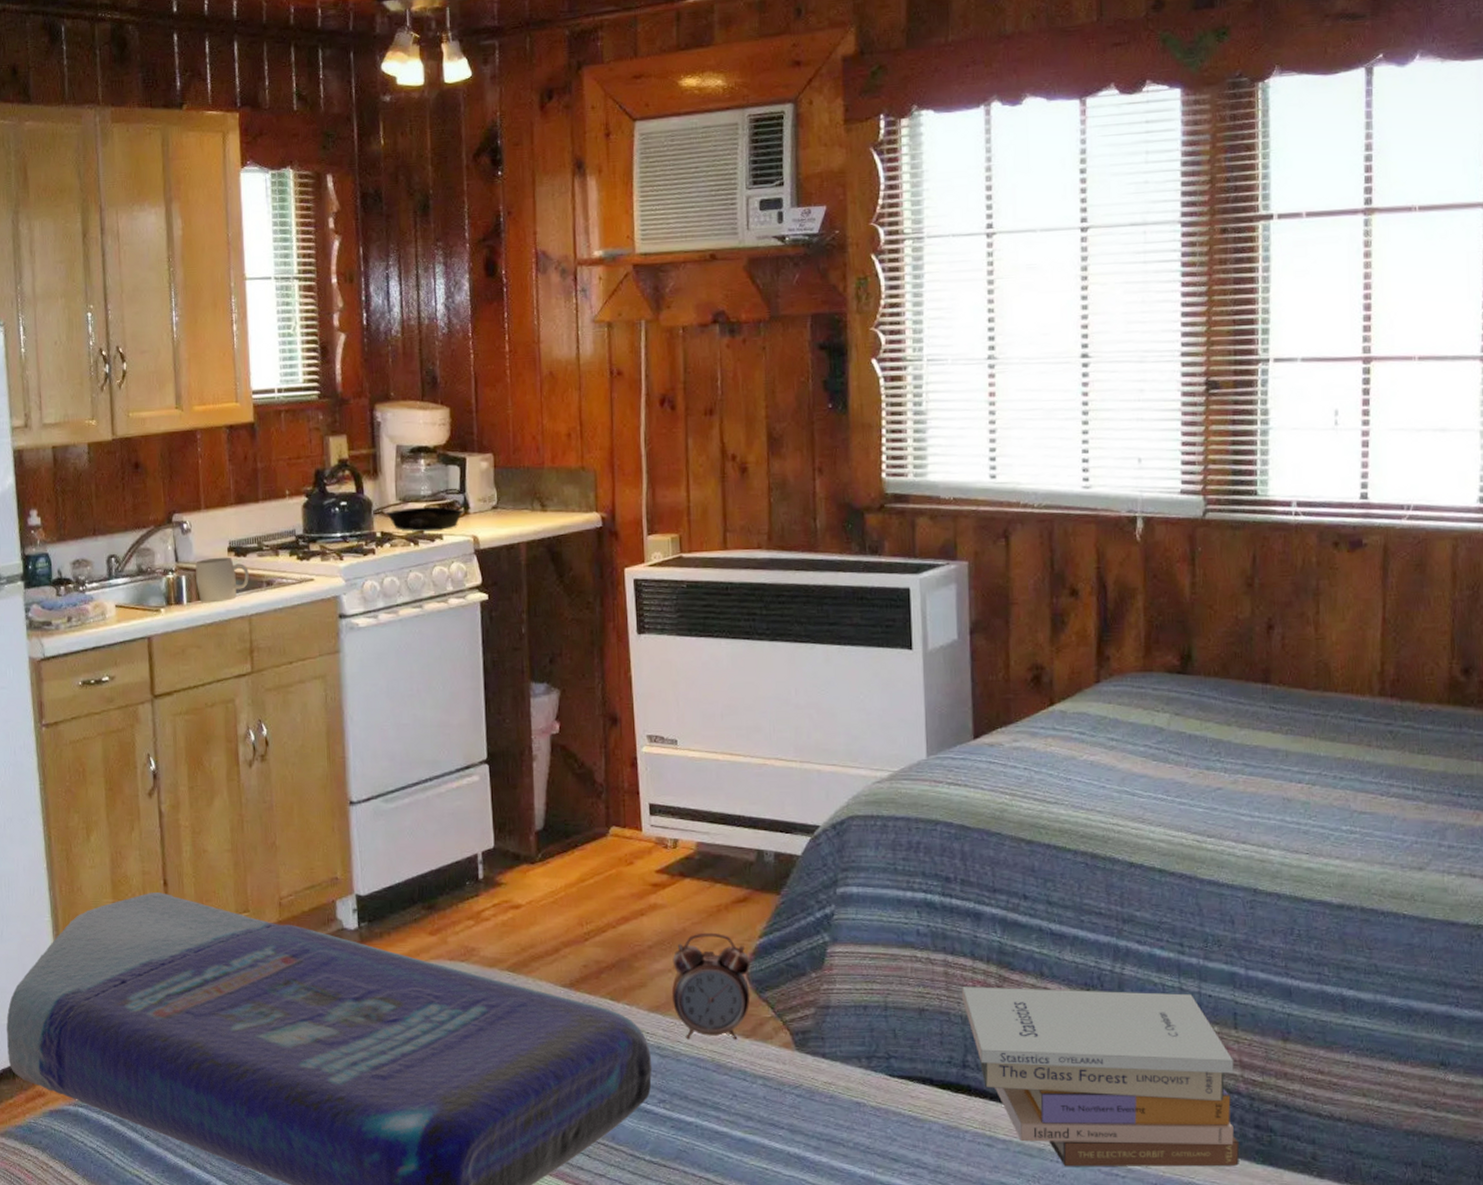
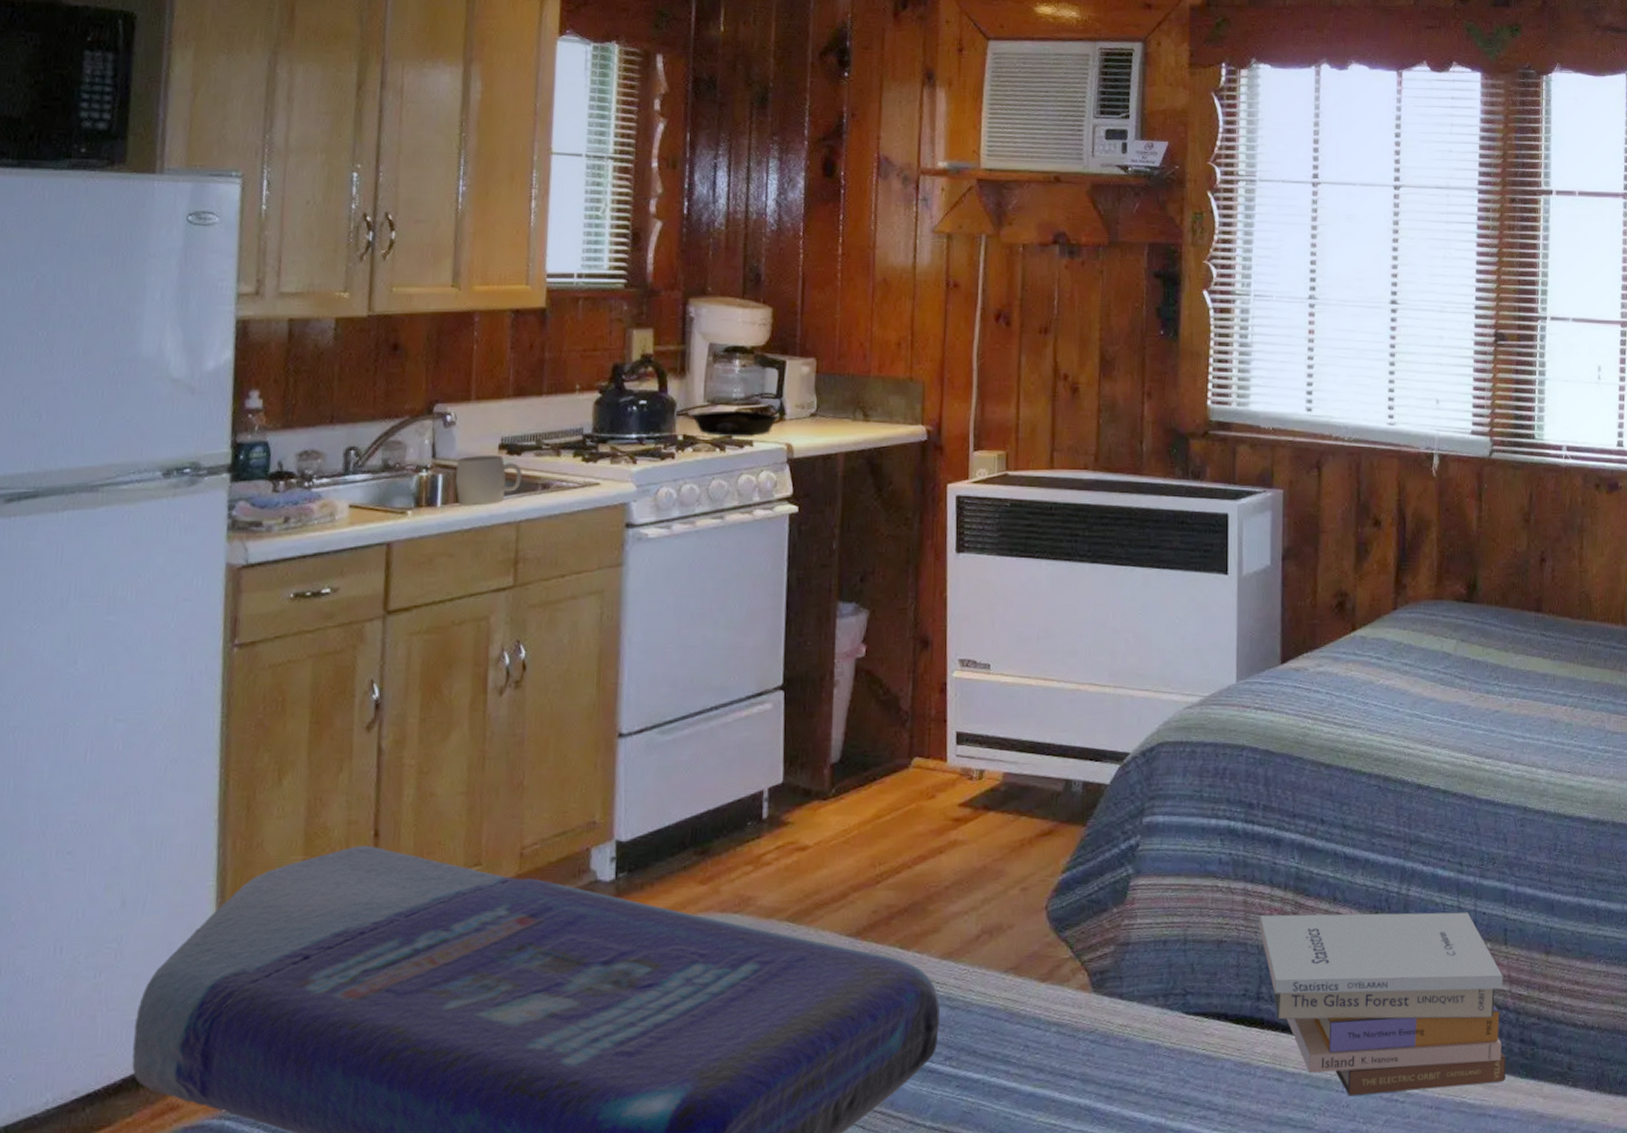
alarm clock: present [671,932,750,1041] -> none [966,869,1051,988]

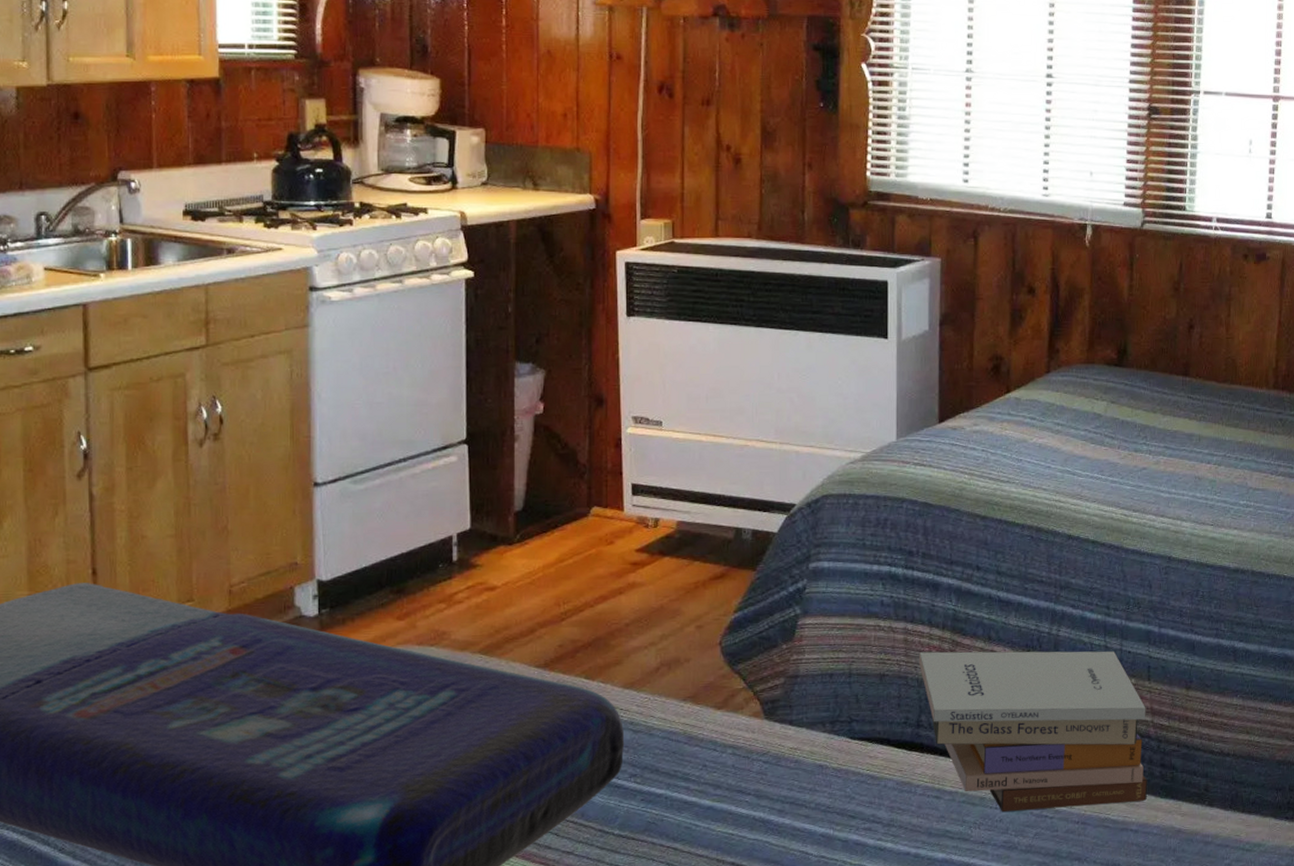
mug: present [455,455,522,506] -> none [143,220,207,269]
frying pan: present [690,410,780,436] -> none [366,179,452,204]

